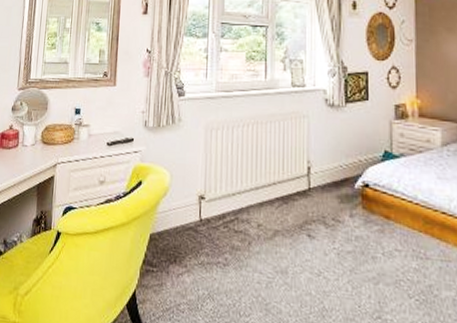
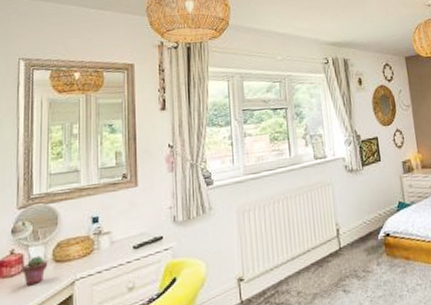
potted succulent: none [17,134,37,160] -> present [22,255,48,286]

